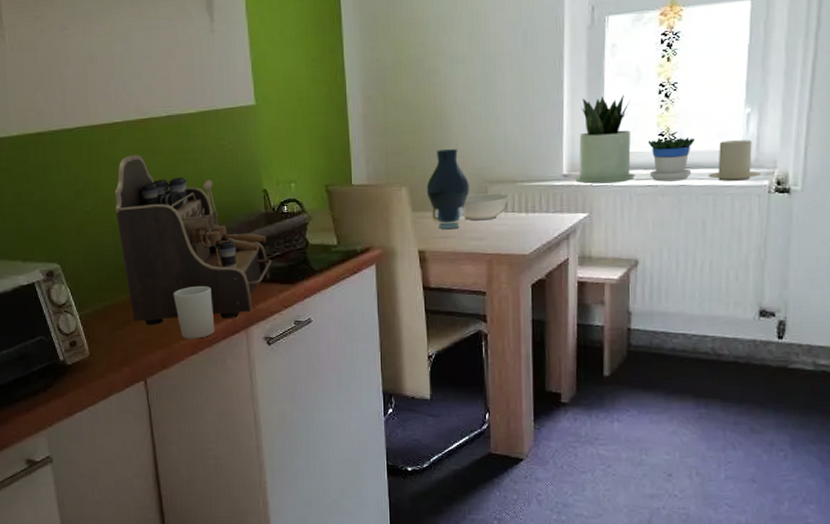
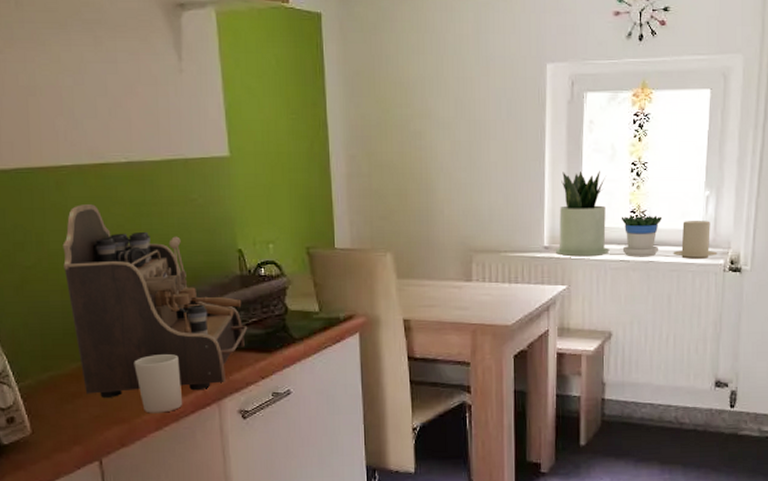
vase: present [426,149,470,230] -> none [411,216,456,298]
bowl: present [463,193,509,221] -> none [448,262,493,290]

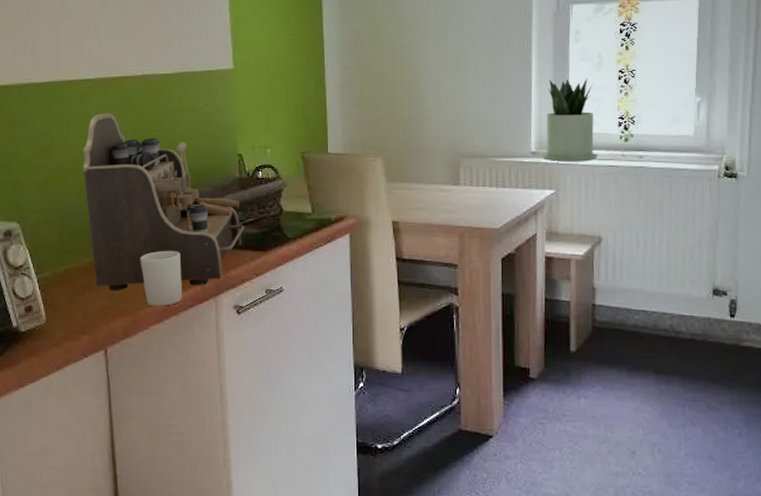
flowerpot: present [621,215,663,257] -> none [609,121,652,163]
candle: present [673,221,718,260] -> none [664,126,712,166]

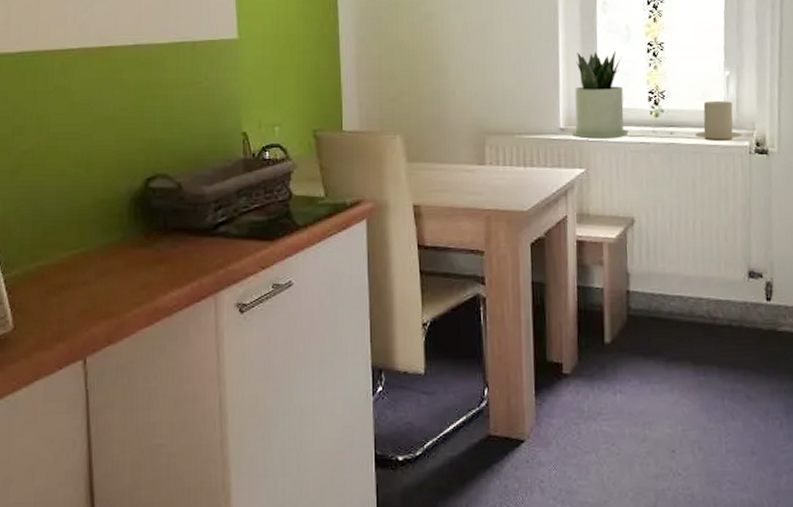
spice rack: present [83,113,245,290] -> none [62,87,250,290]
mug: present [140,251,183,306] -> none [127,243,177,307]
candle: none [664,126,712,166] -> present [695,101,742,142]

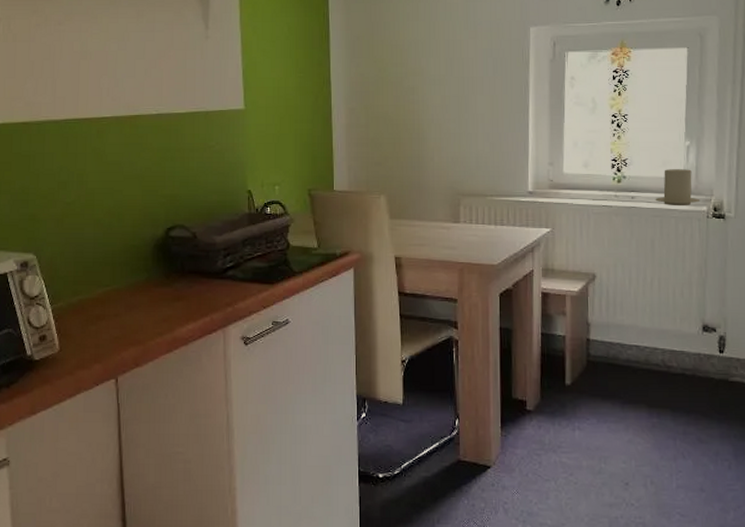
planter: present [570,51,629,139] -> none [538,122,592,202]

